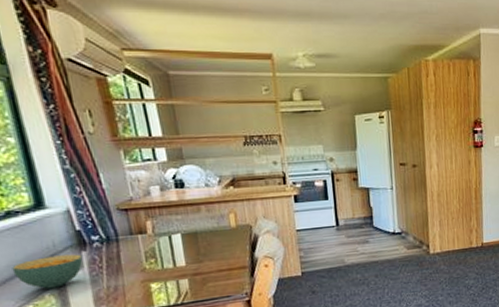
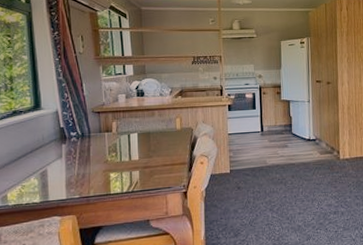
cereal bowl: present [12,254,83,289] -> none [11,146,62,174]

